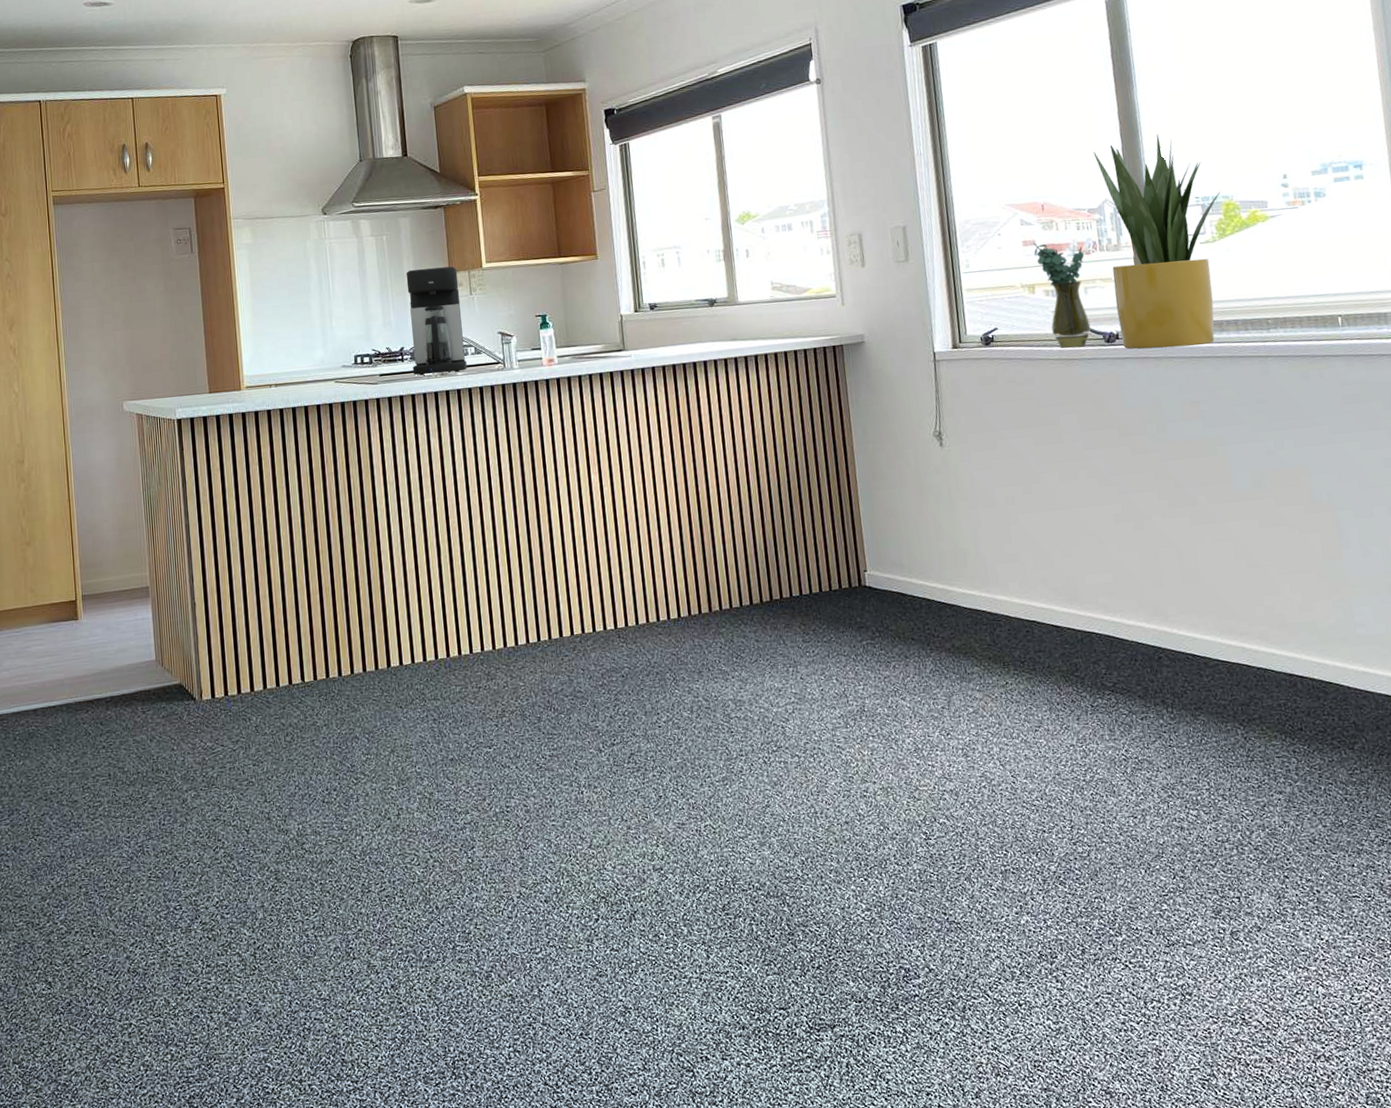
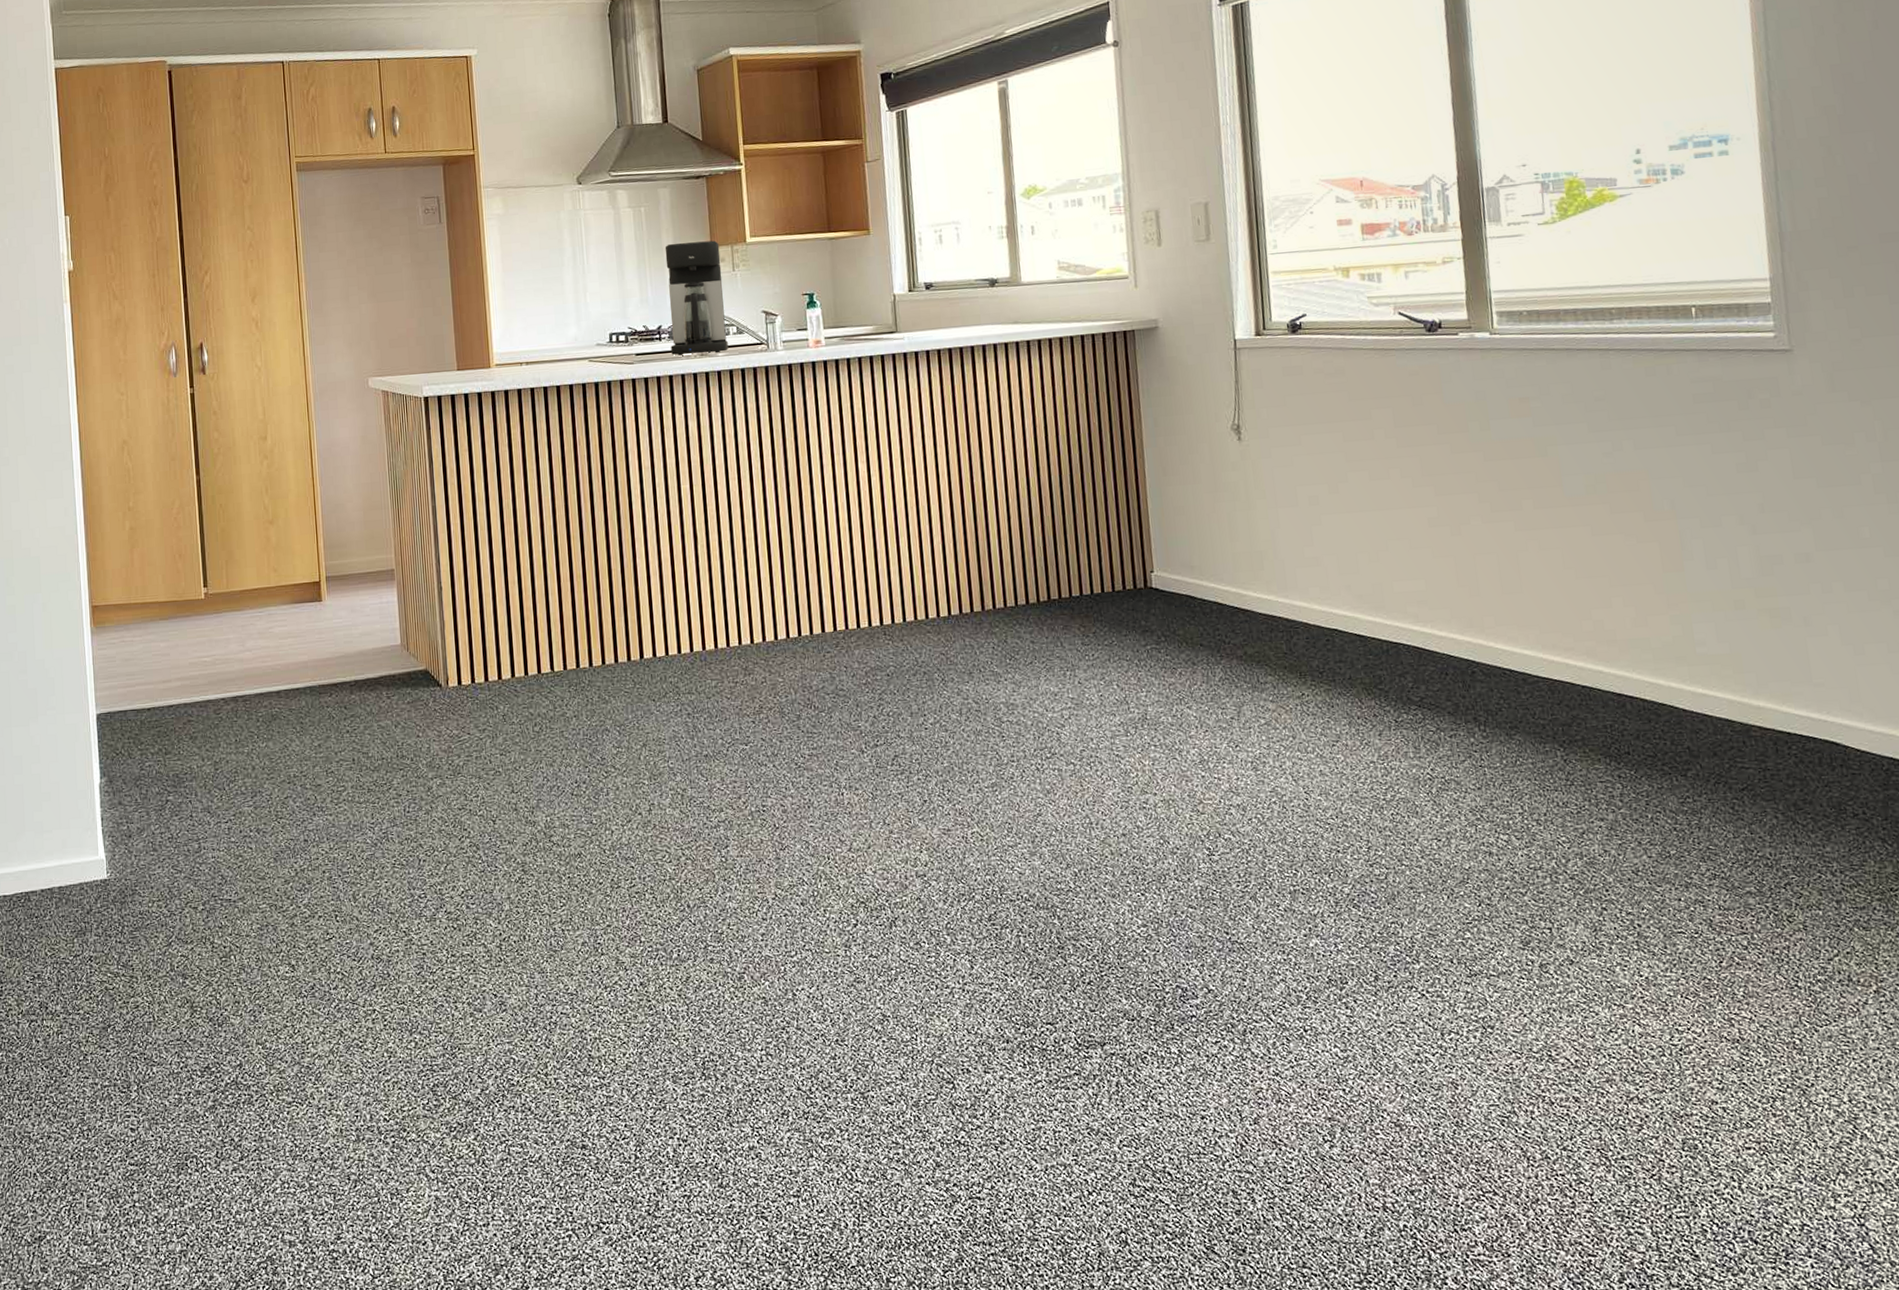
vase: present [1033,242,1091,349] -> none [1350,221,1411,338]
planter: present [1093,134,1222,350] -> none [1421,103,1565,340]

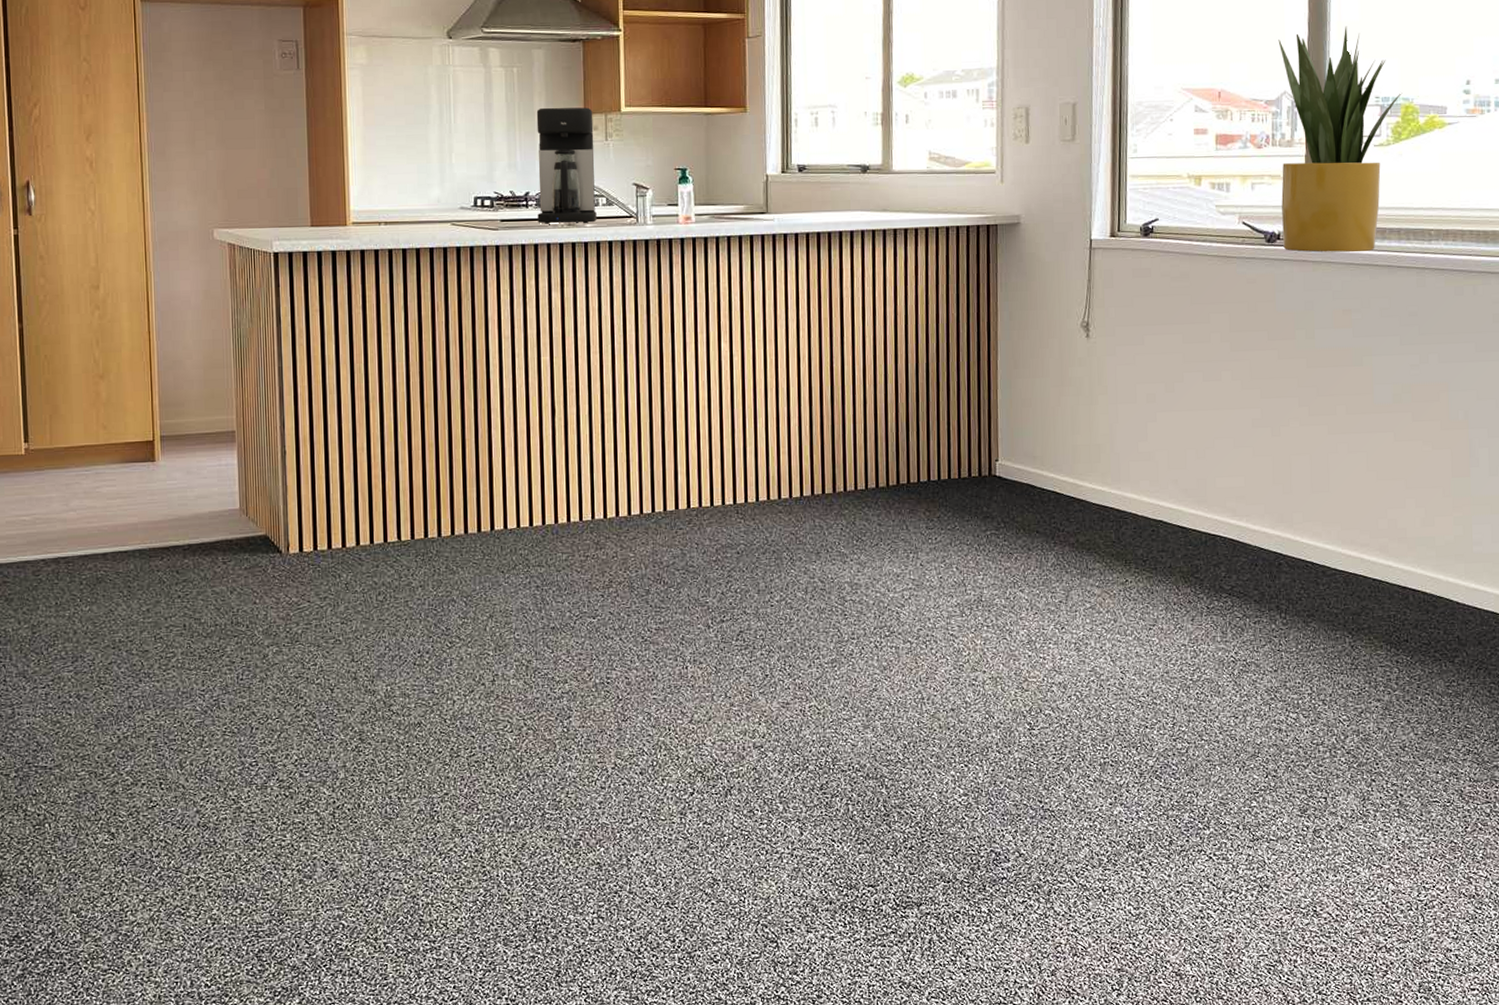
planter: none [1421,103,1565,340] -> present [1278,26,1403,253]

